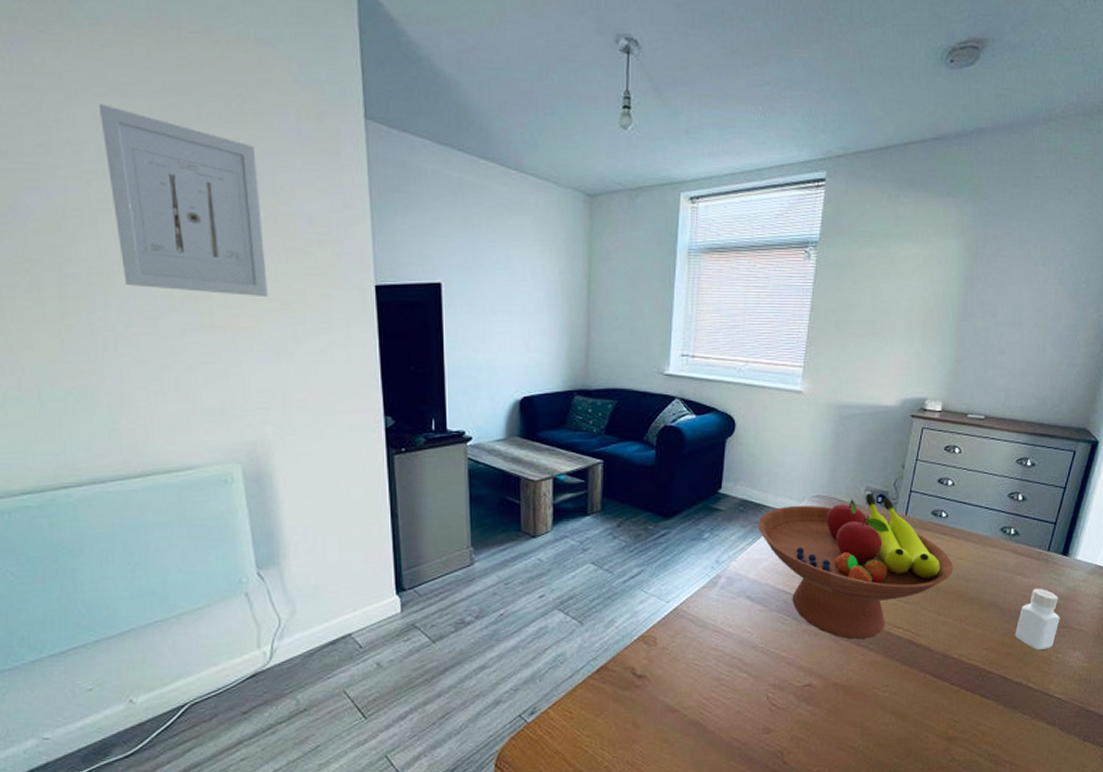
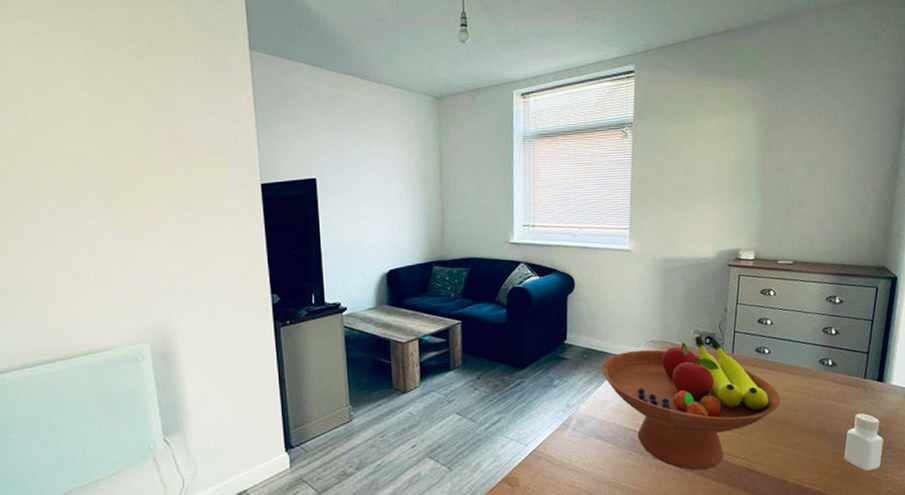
wall art: present [98,104,268,298] -> none [34,53,171,200]

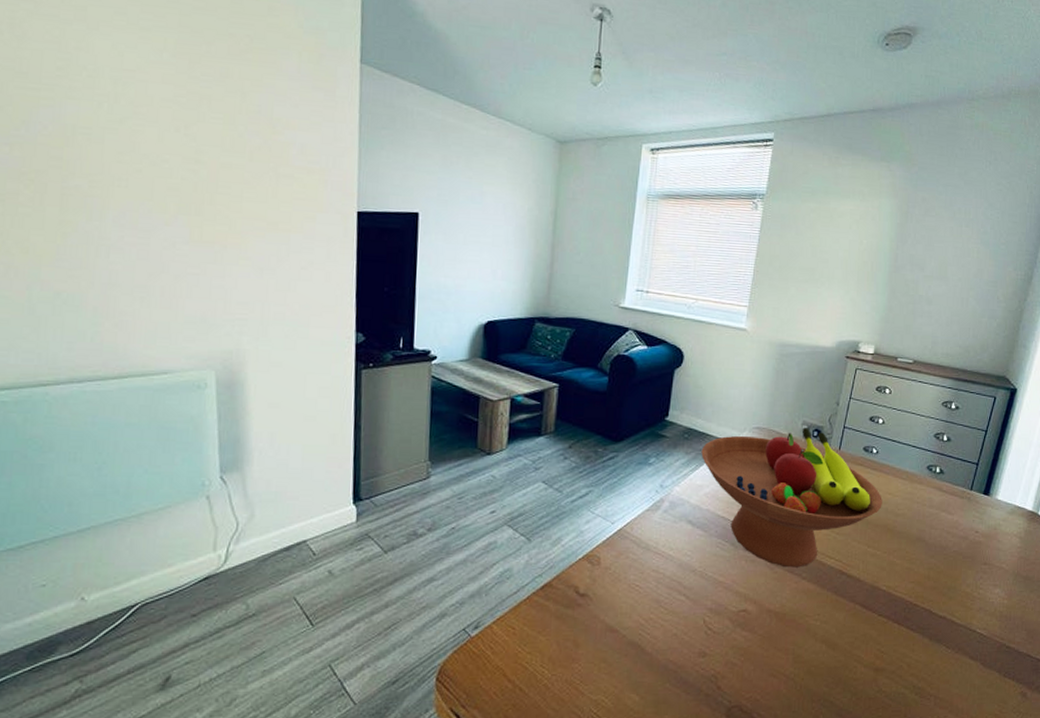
pepper shaker: present [844,413,884,471] -> none [940,525,982,585]

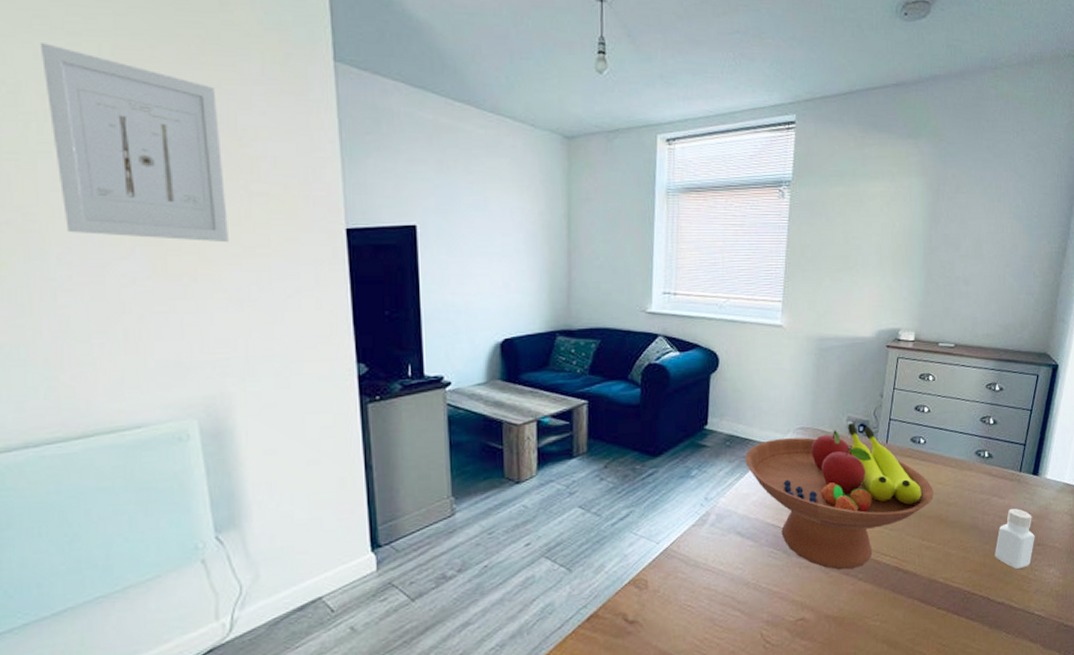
wall art: none [117,36,258,217] -> present [39,43,229,243]
pepper shaker: none [940,525,982,585] -> present [995,508,1035,569]

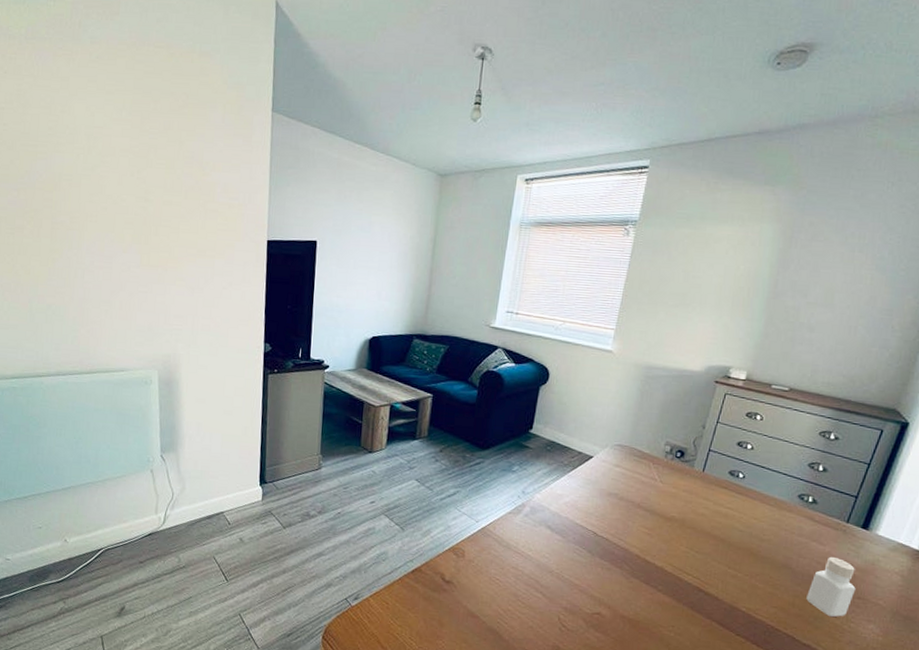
wall art: present [39,43,229,243] -> none [90,99,192,246]
fruit bowl: present [745,423,934,570] -> none [562,448,747,580]

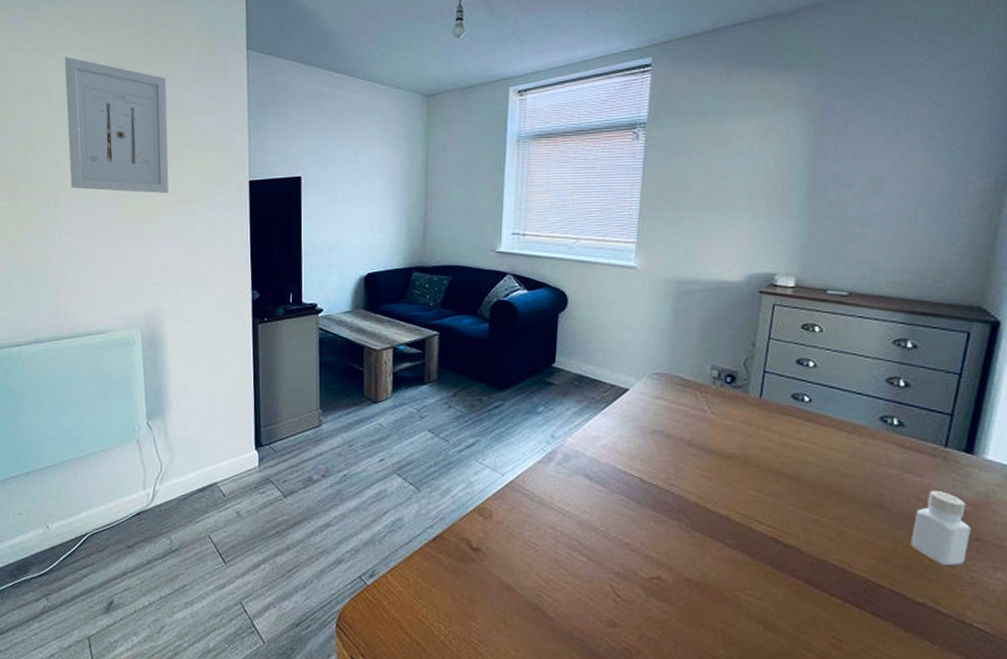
wall art: none [90,99,192,246] -> present [64,57,169,194]

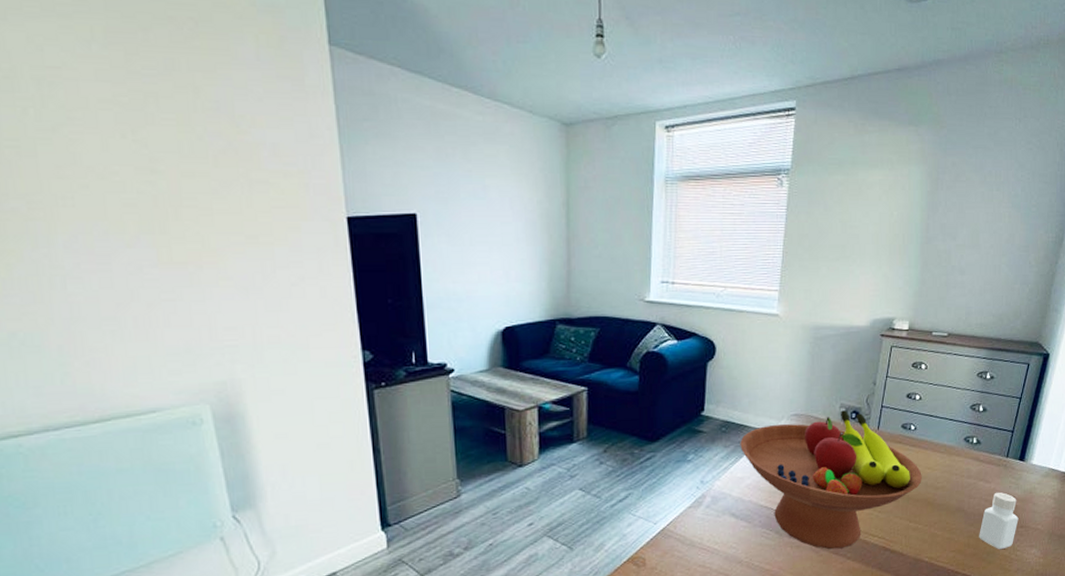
wall art: present [64,57,169,194] -> none [31,26,232,231]
fruit bowl: none [594,373,823,532] -> present [740,410,922,550]

